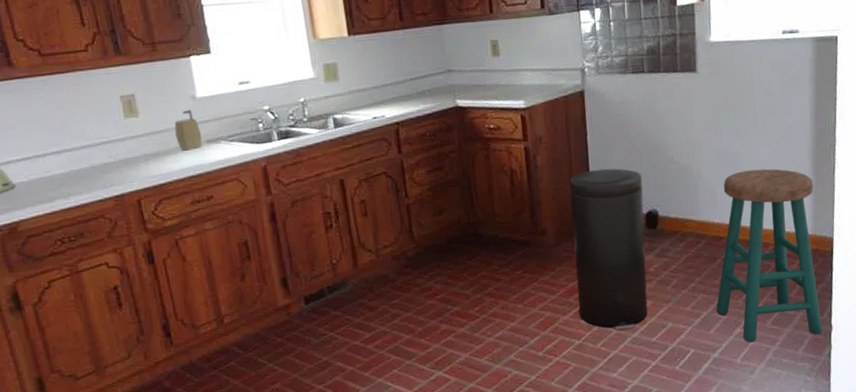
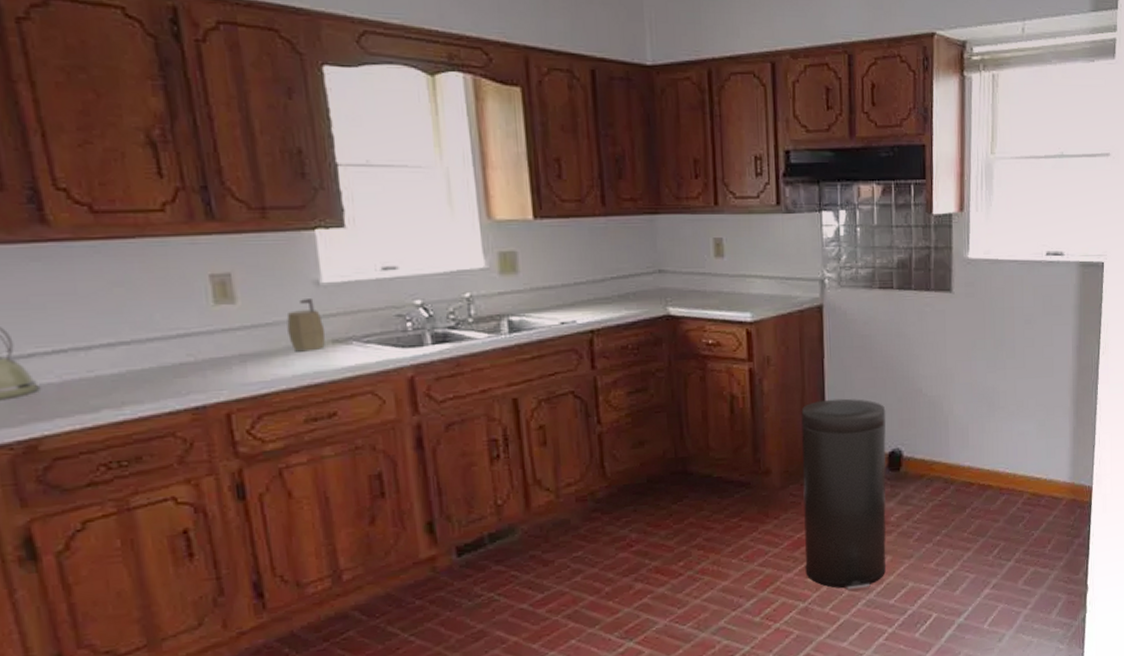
stool: present [716,169,823,343] -> none [963,406,1078,606]

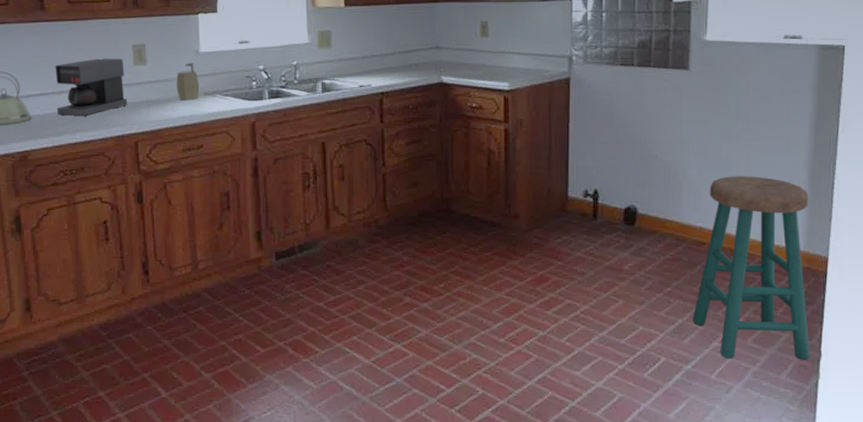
coffee maker: none [75,294,209,384] -> present [55,58,128,118]
pedal bin: present [801,398,887,591] -> none [545,158,623,327]
stool: none [963,406,1078,606] -> present [692,176,810,360]

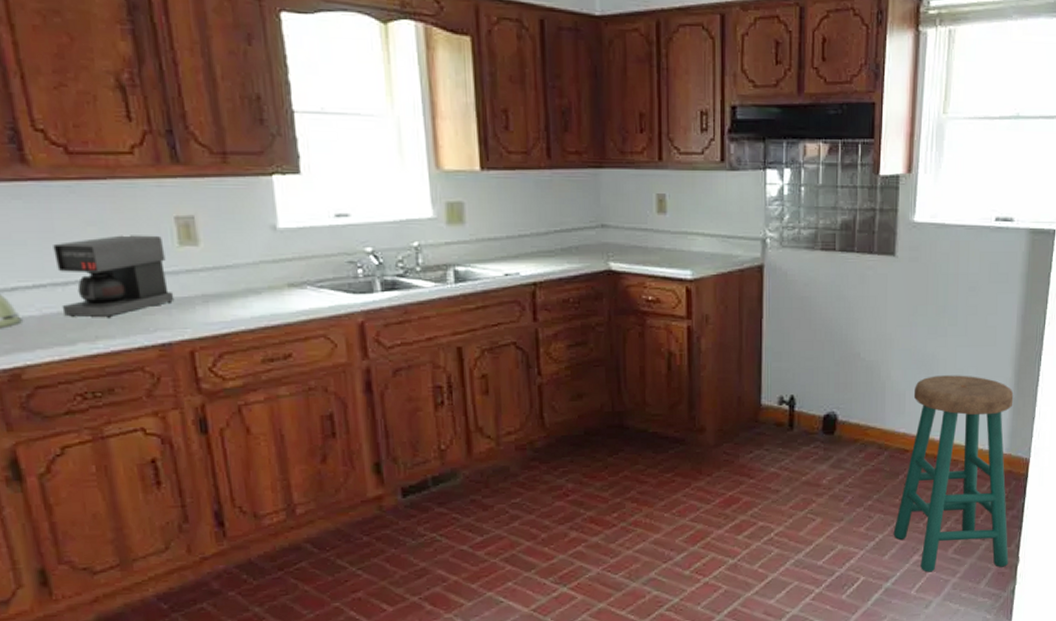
soap dispenser: present [176,63,200,101] -> none [245,243,282,294]

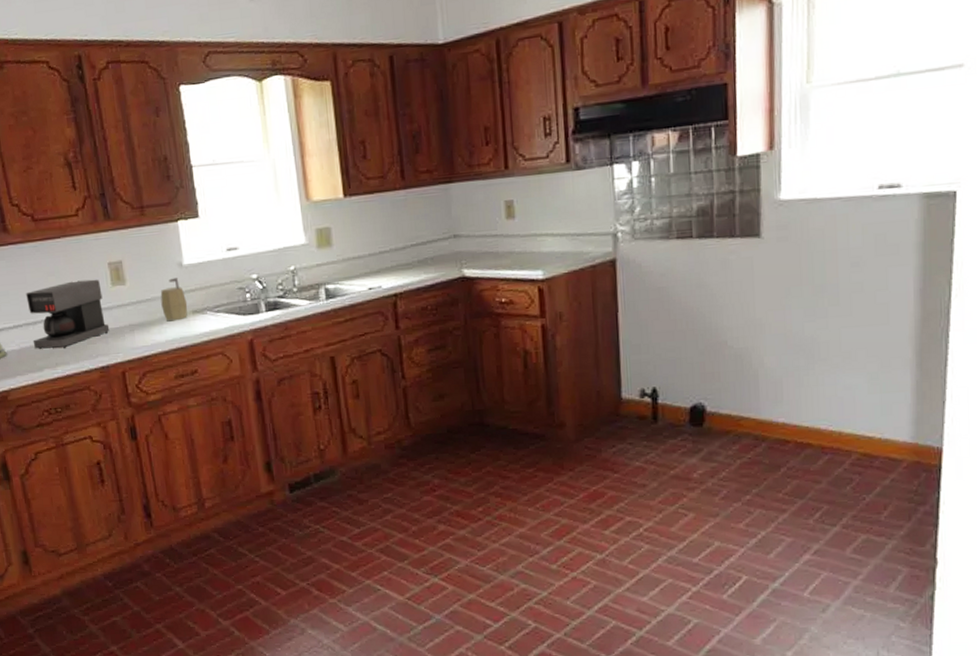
soap dispenser: none [245,243,282,294] -> present [160,278,188,322]
stool: present [893,375,1014,573] -> none [778,358,924,573]

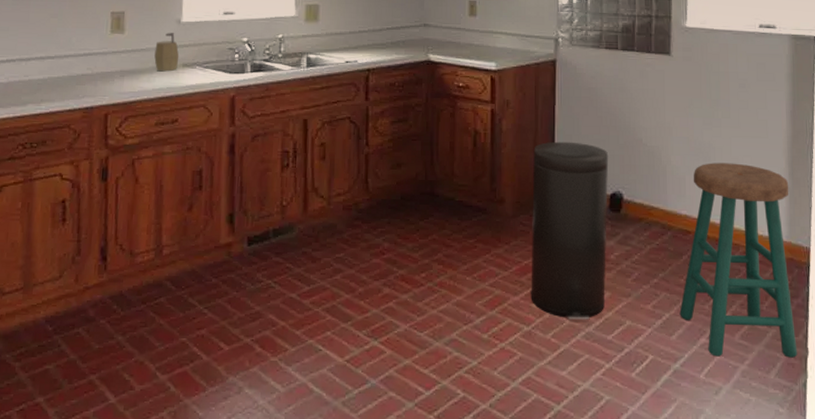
coffee maker: present [26,279,110,349] -> none [22,25,101,87]
pedal bin: none [595,352,689,546] -> present [531,141,609,321]
stool: none [778,358,924,573] -> present [679,163,798,358]

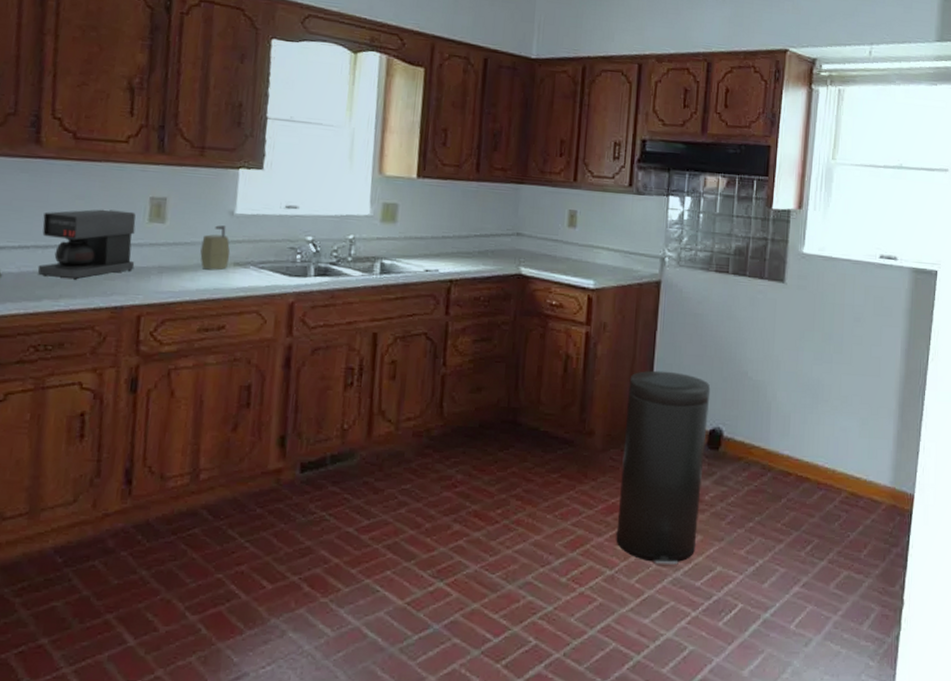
coffee maker: none [22,25,101,87] -> present [37,209,136,281]
stool: present [679,163,798,358] -> none [773,400,898,609]

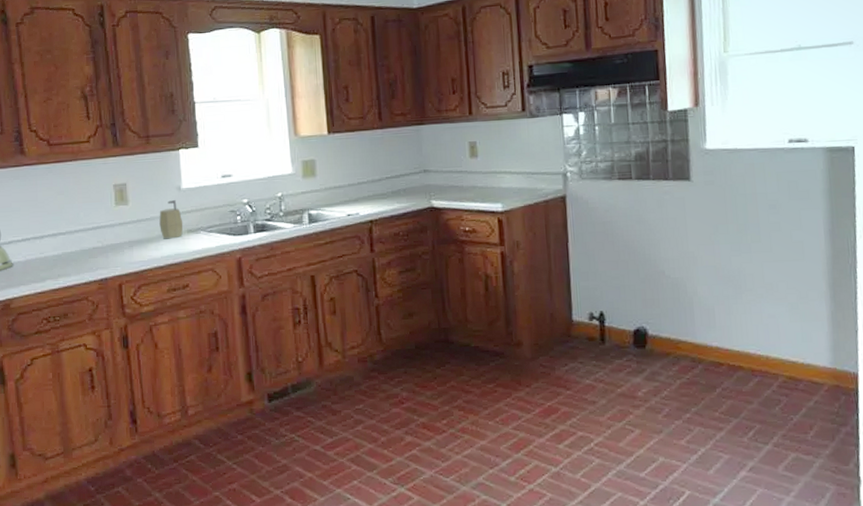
coffee maker: present [37,209,136,281] -> none [36,199,111,262]
pedal bin: present [616,370,711,566] -> none [548,279,636,460]

